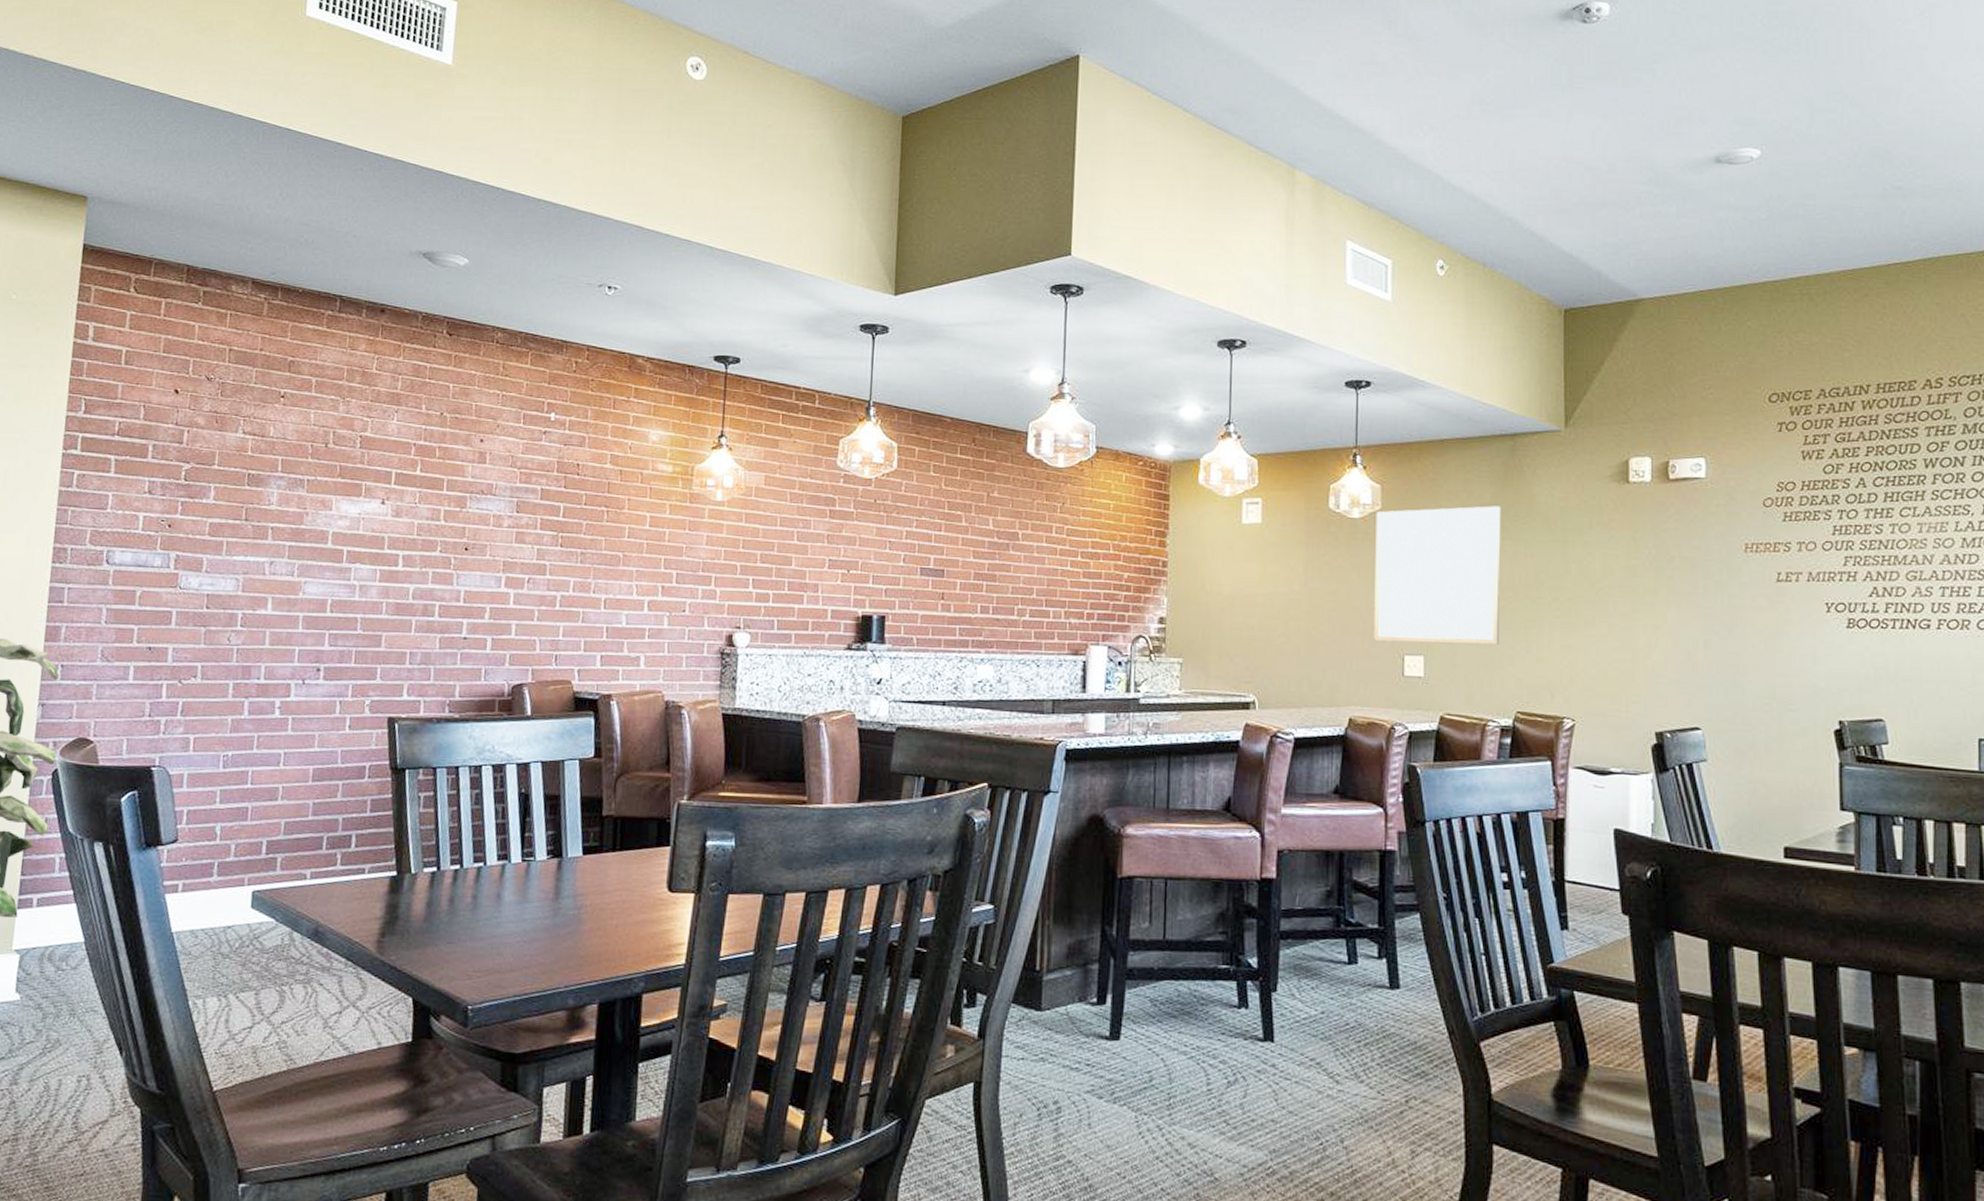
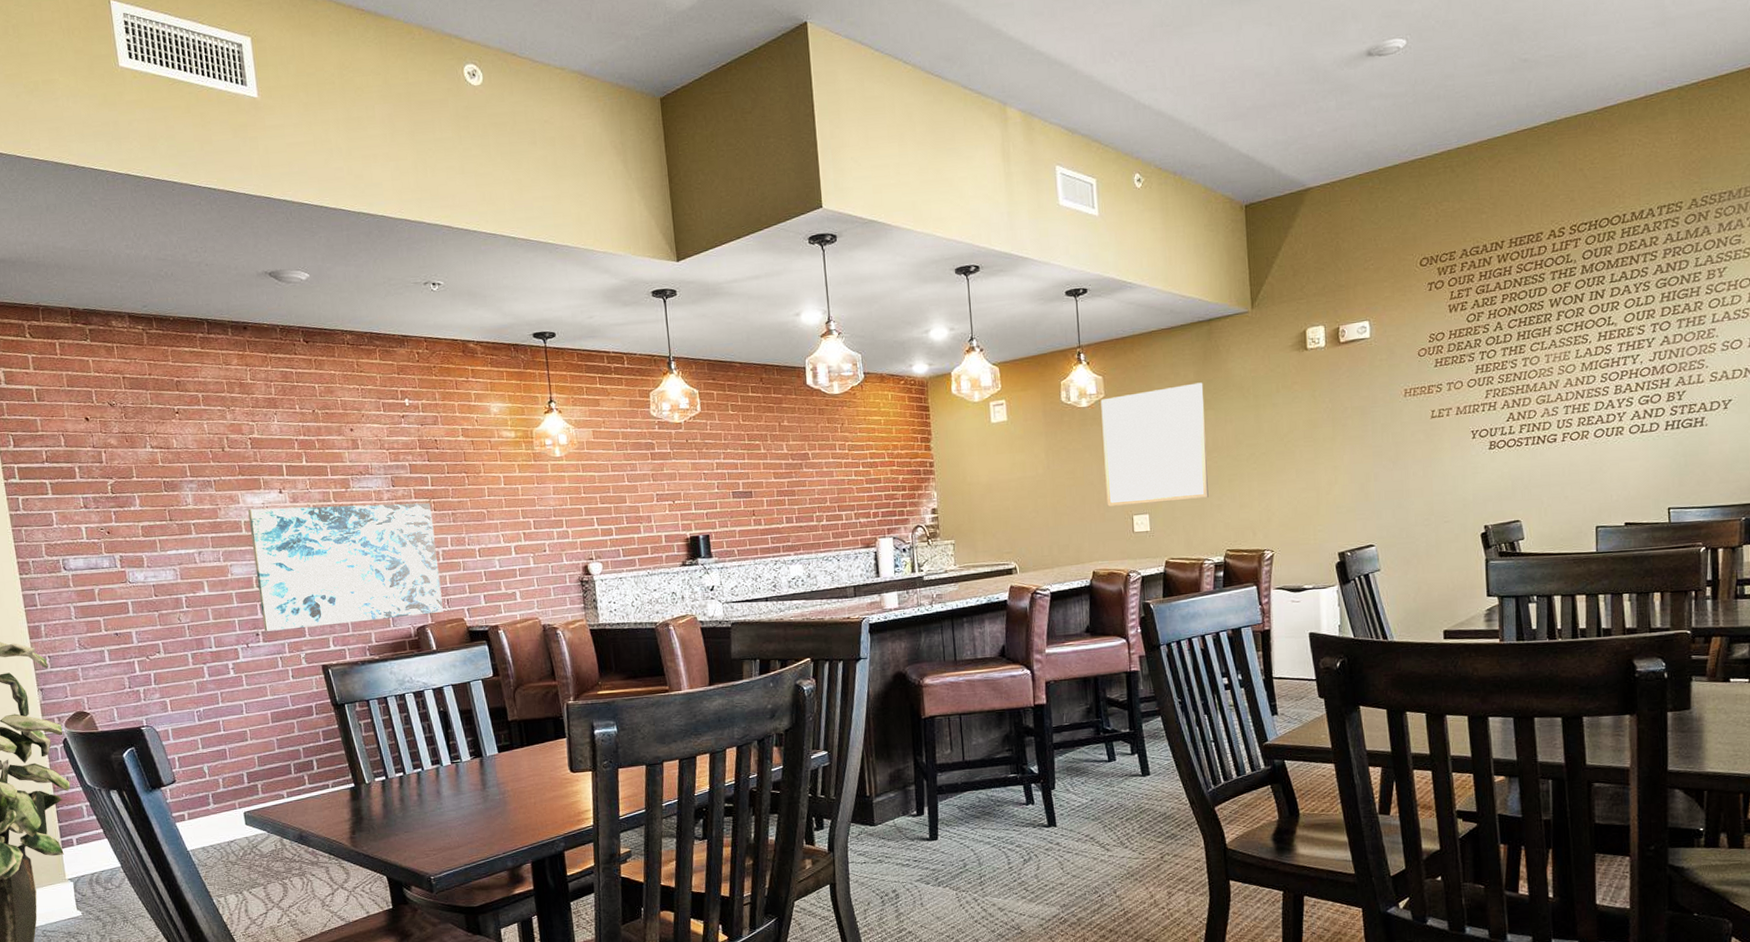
wall art: none [327,518,558,671] -> present [248,502,443,632]

